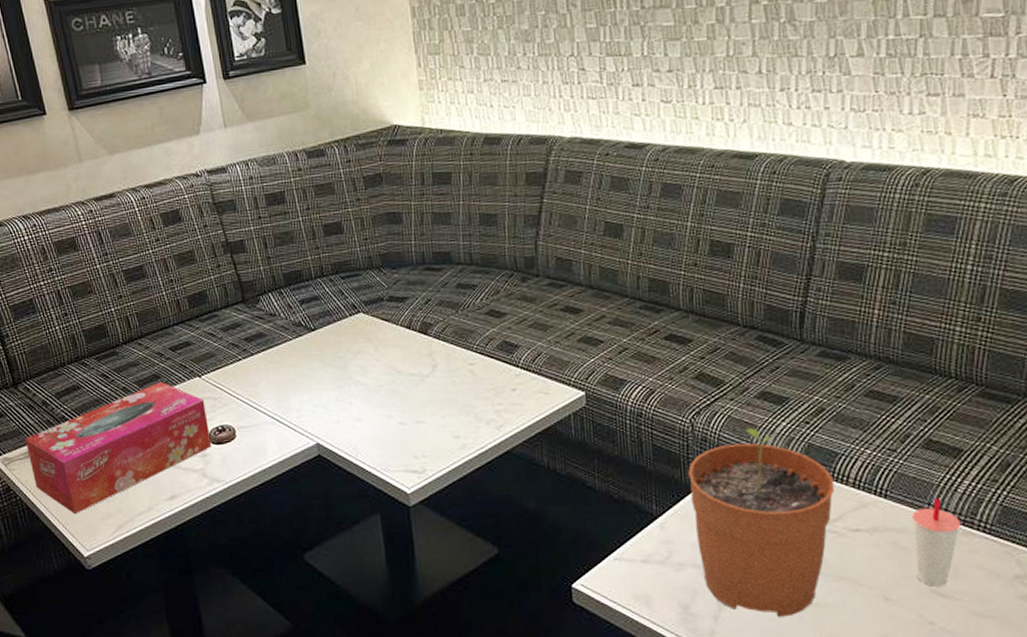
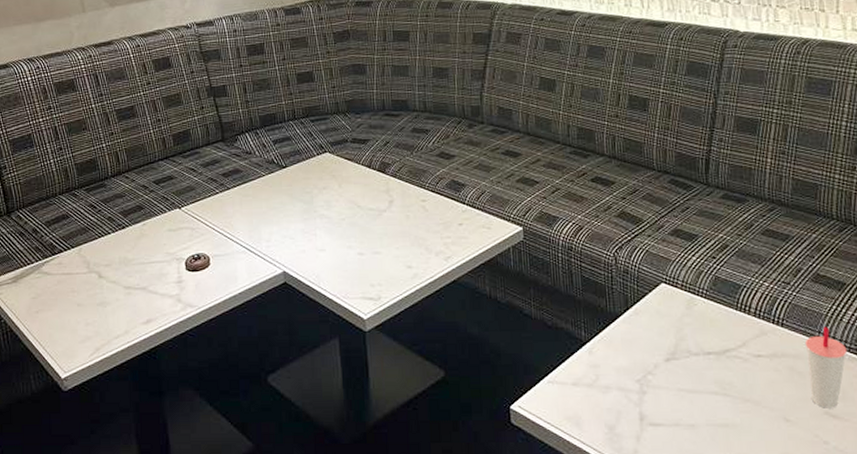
tissue box: present [25,382,212,515] -> none [13,213,187,337]
plant pot: present [688,427,835,617] -> none [612,261,739,437]

